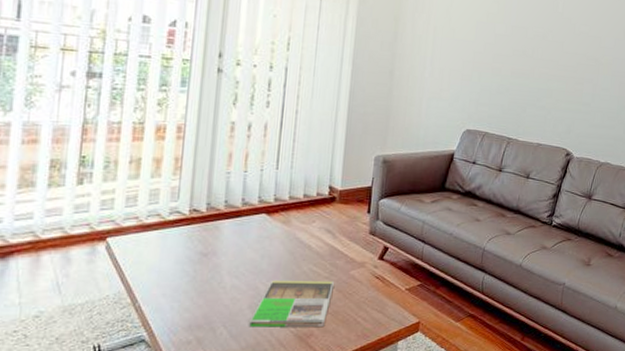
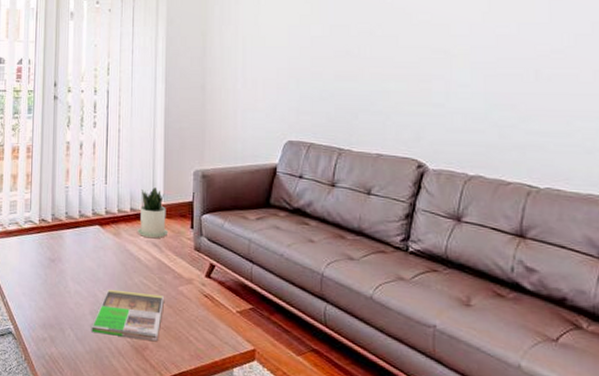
planter: none [310,173,344,225] -> present [138,188,169,239]

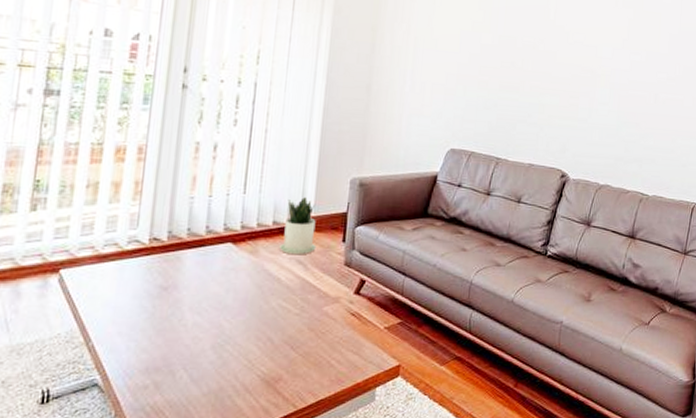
magazine: present [90,289,164,341] -> none [210,316,305,371]

